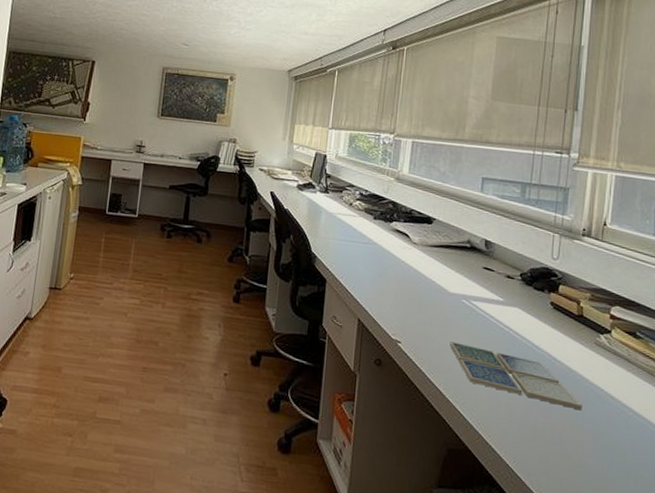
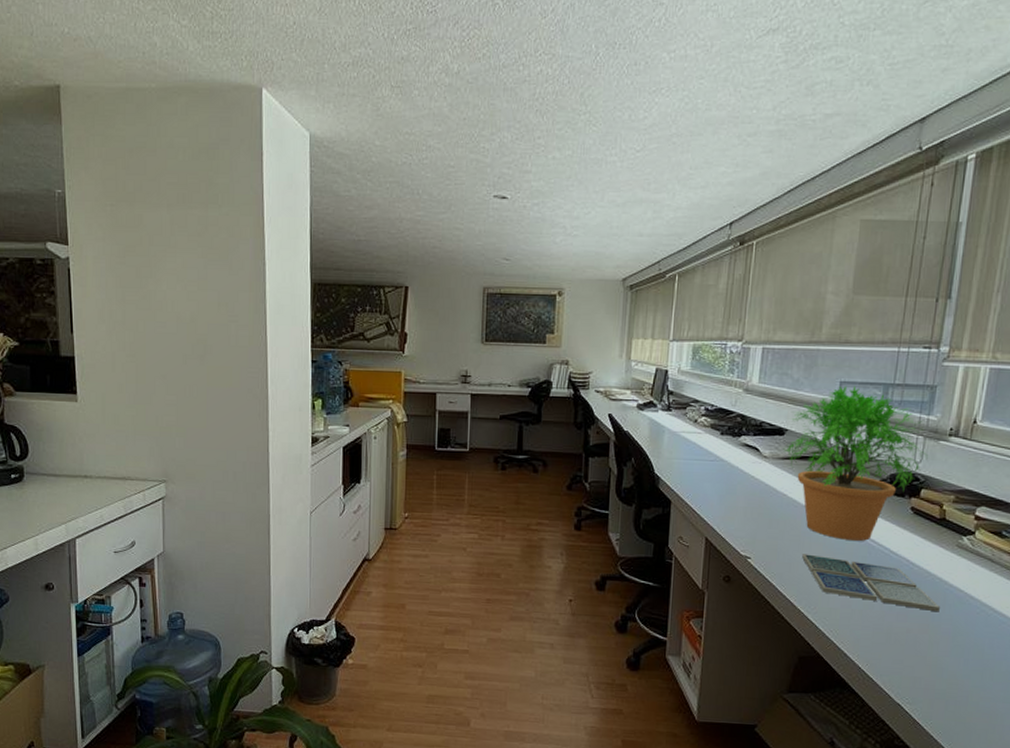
potted plant: none [430,182,564,333] -> present [782,386,928,541]

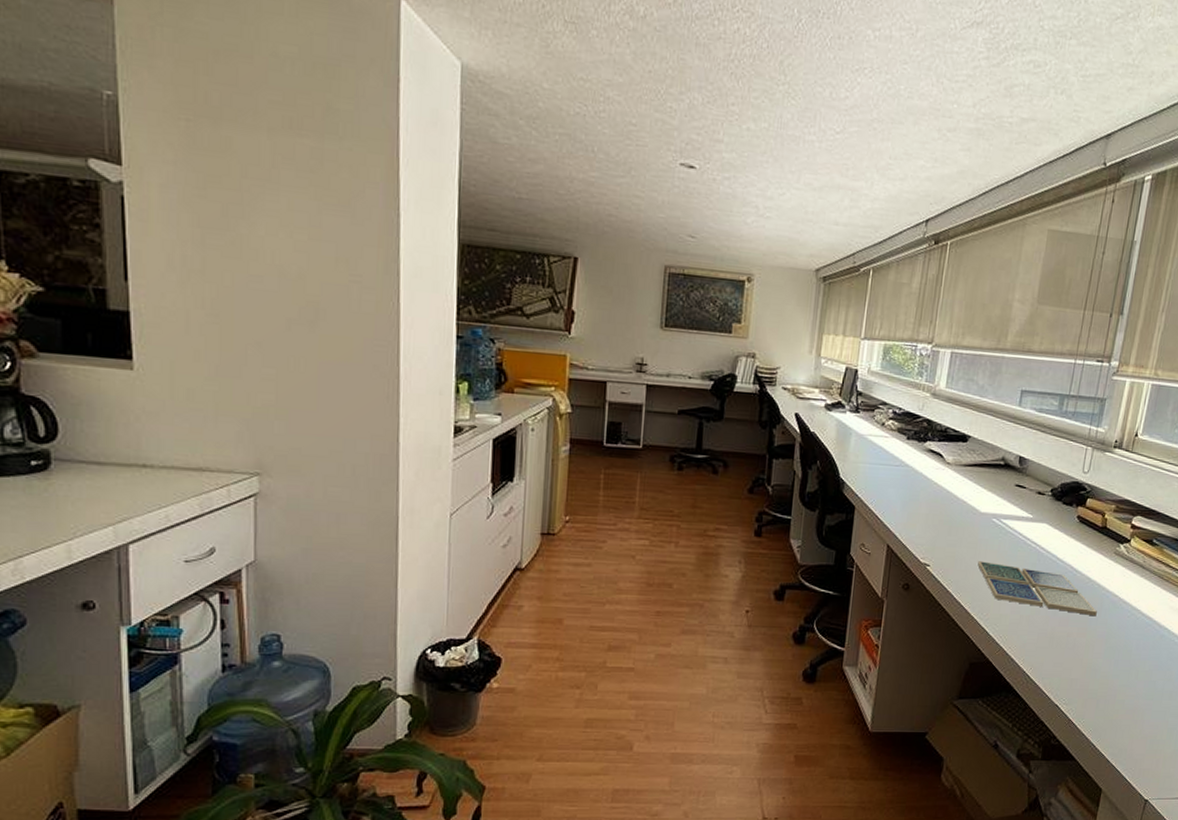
potted plant: present [782,386,928,541] -> none [964,395,1095,548]

